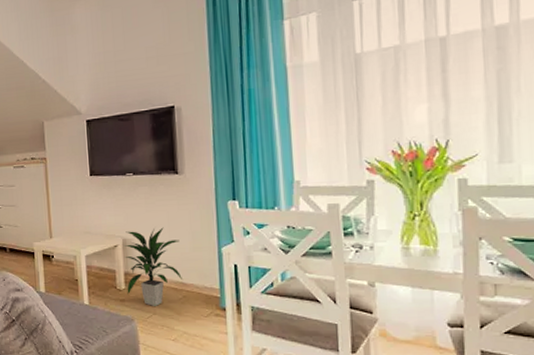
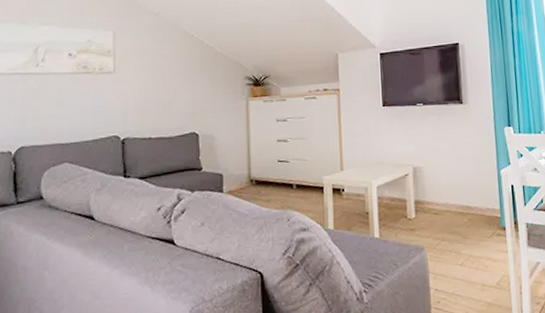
indoor plant: present [124,227,182,306] -> none [414,154,468,233]

